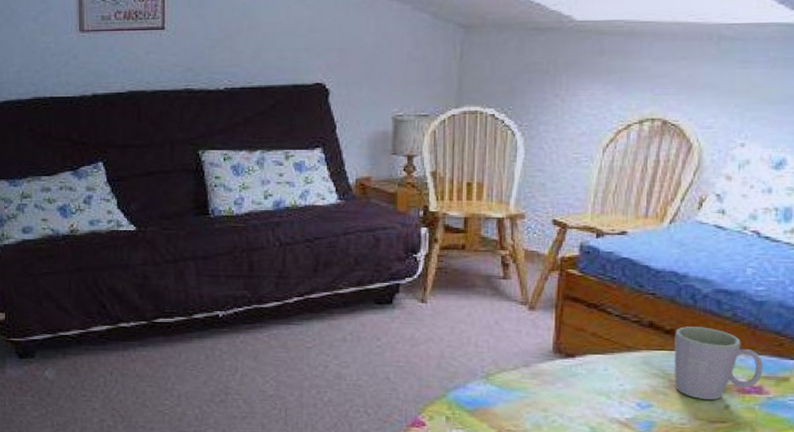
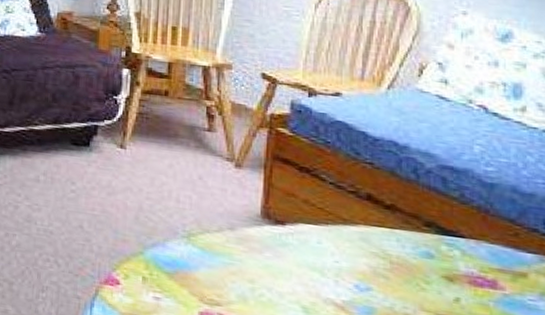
mug: present [674,326,764,400] -> none [395,203,497,290]

